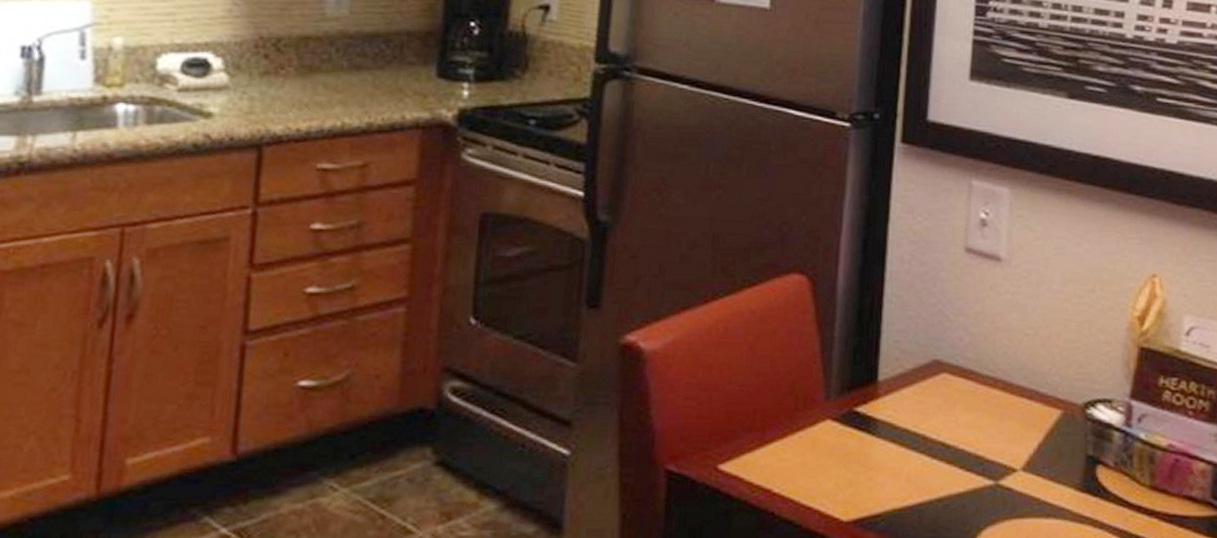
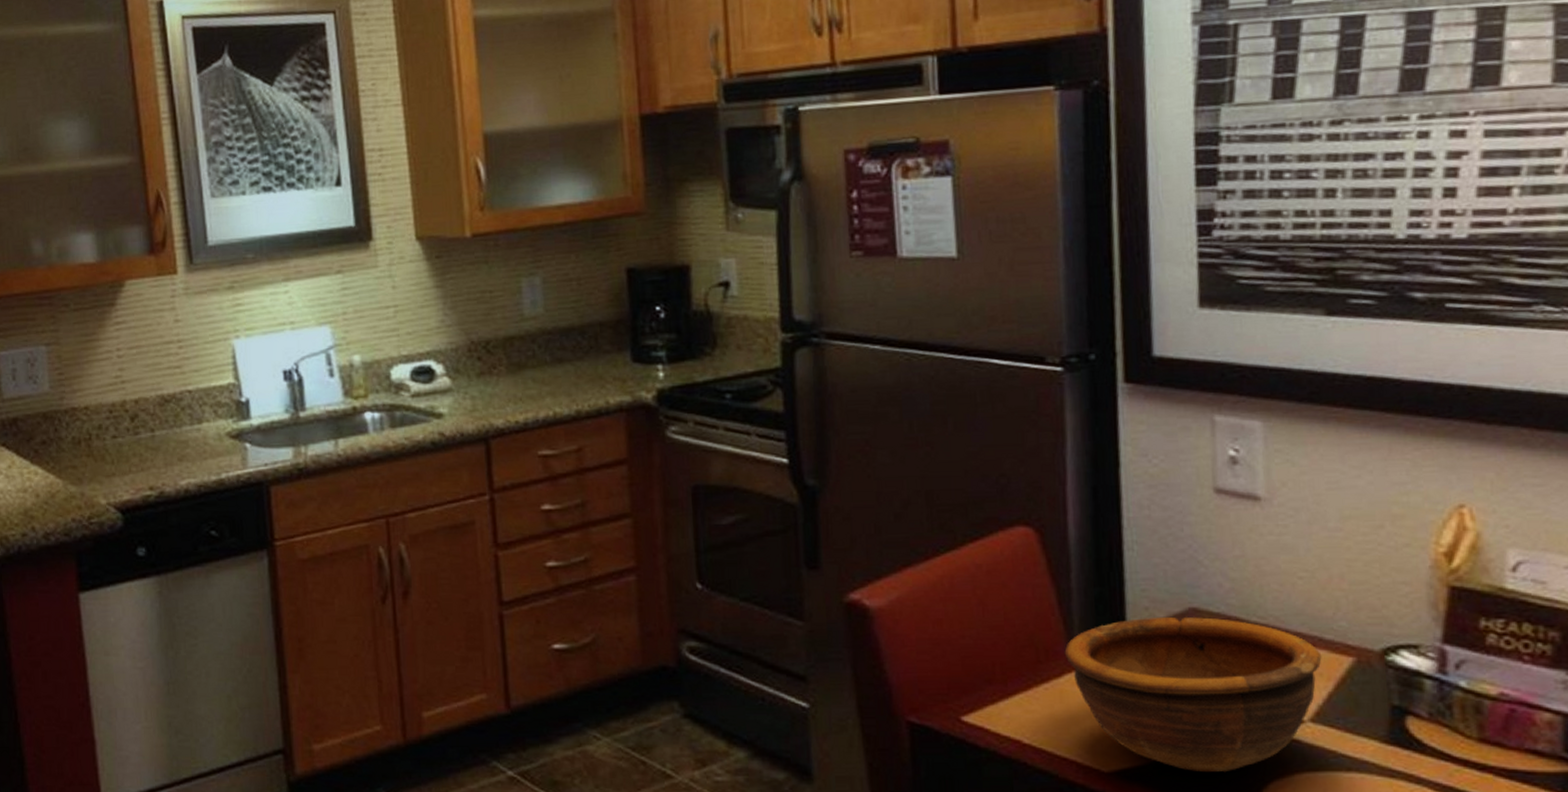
bowl: none [821,368,1037,521] -> present [1064,617,1322,773]

